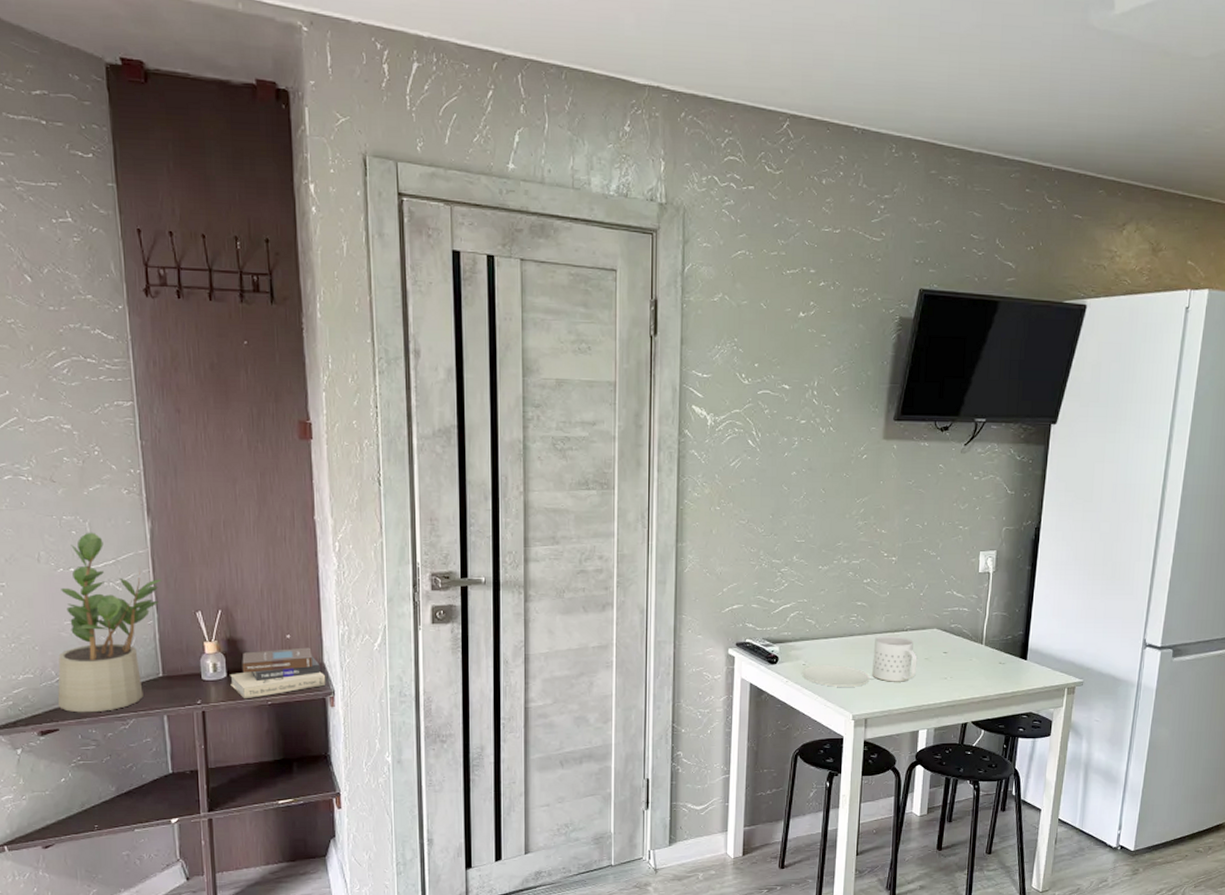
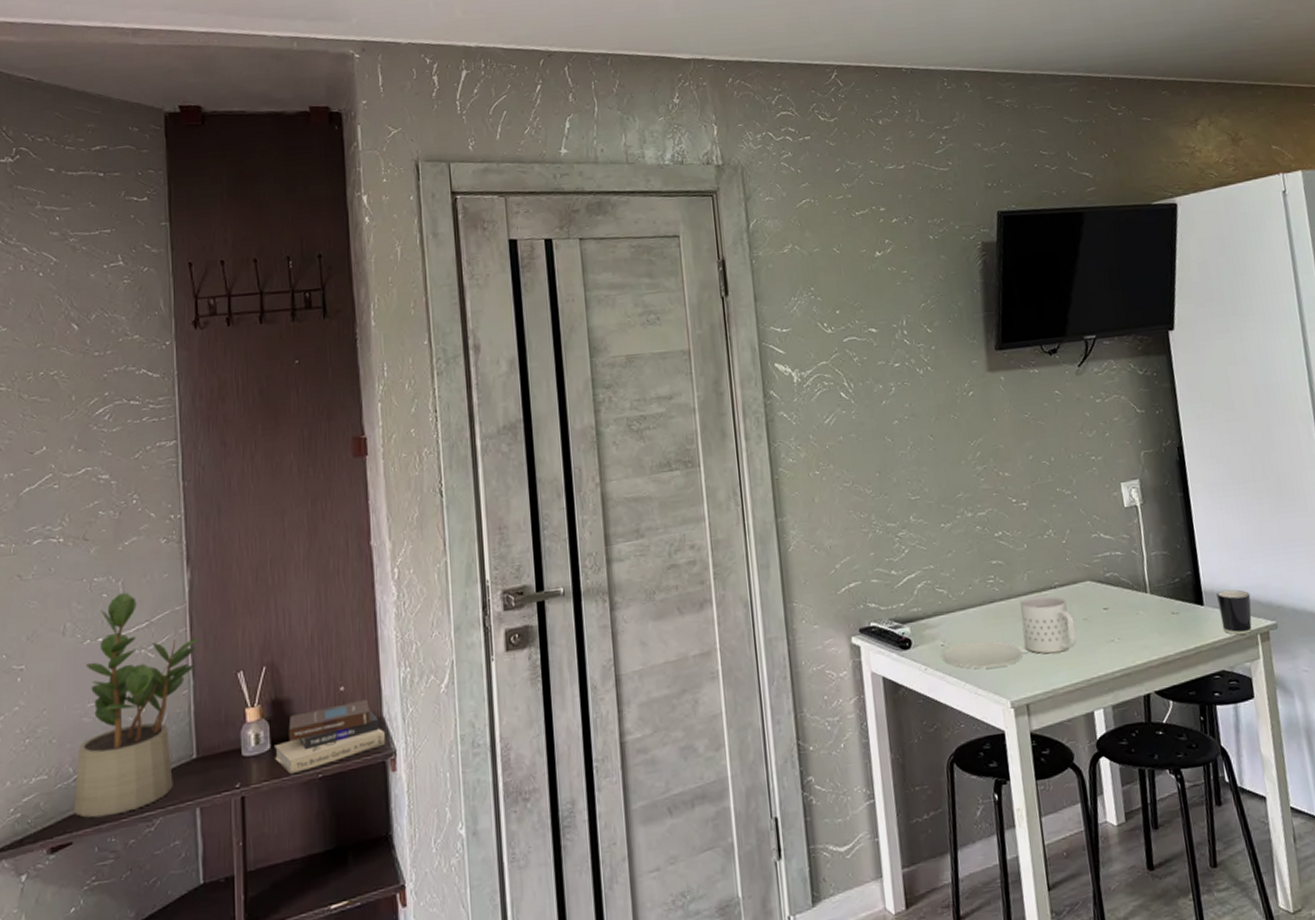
mug: none [1038,650,1067,687] -> present [1216,589,1253,635]

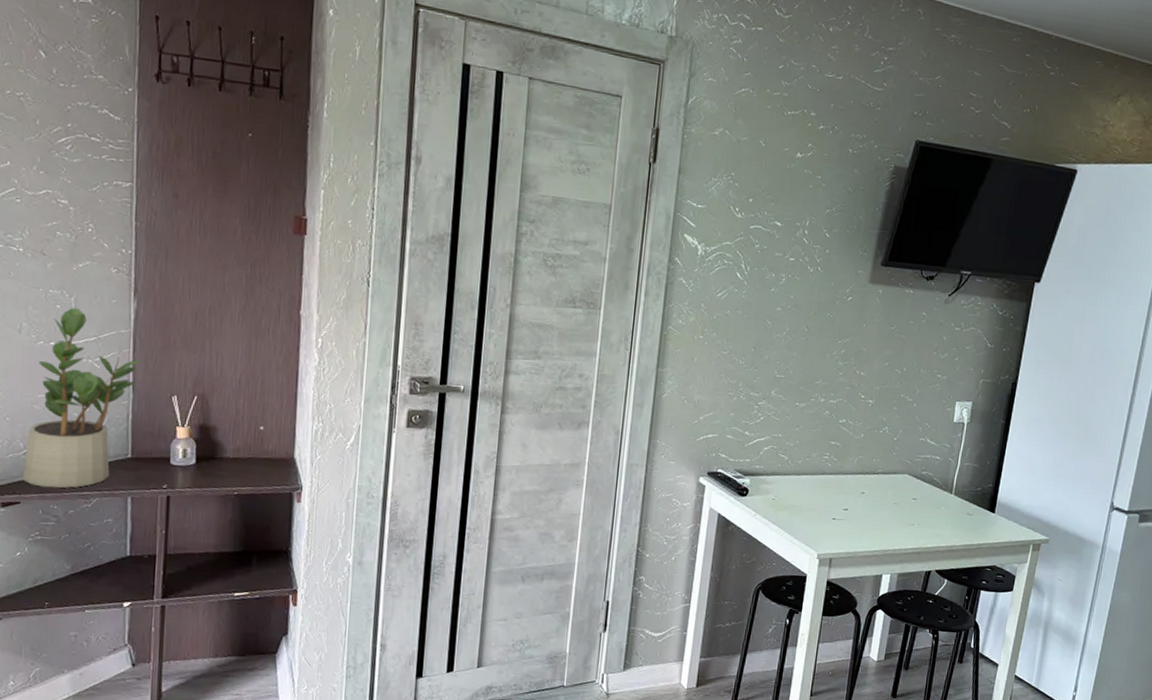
books: present [275,699,386,775] -> none [198,440,295,488]
plate: present [941,640,1023,669] -> none [771,500,838,526]
mug: present [1020,595,1076,654] -> none [840,476,887,525]
mug: present [1216,589,1253,635] -> none [1004,504,1035,542]

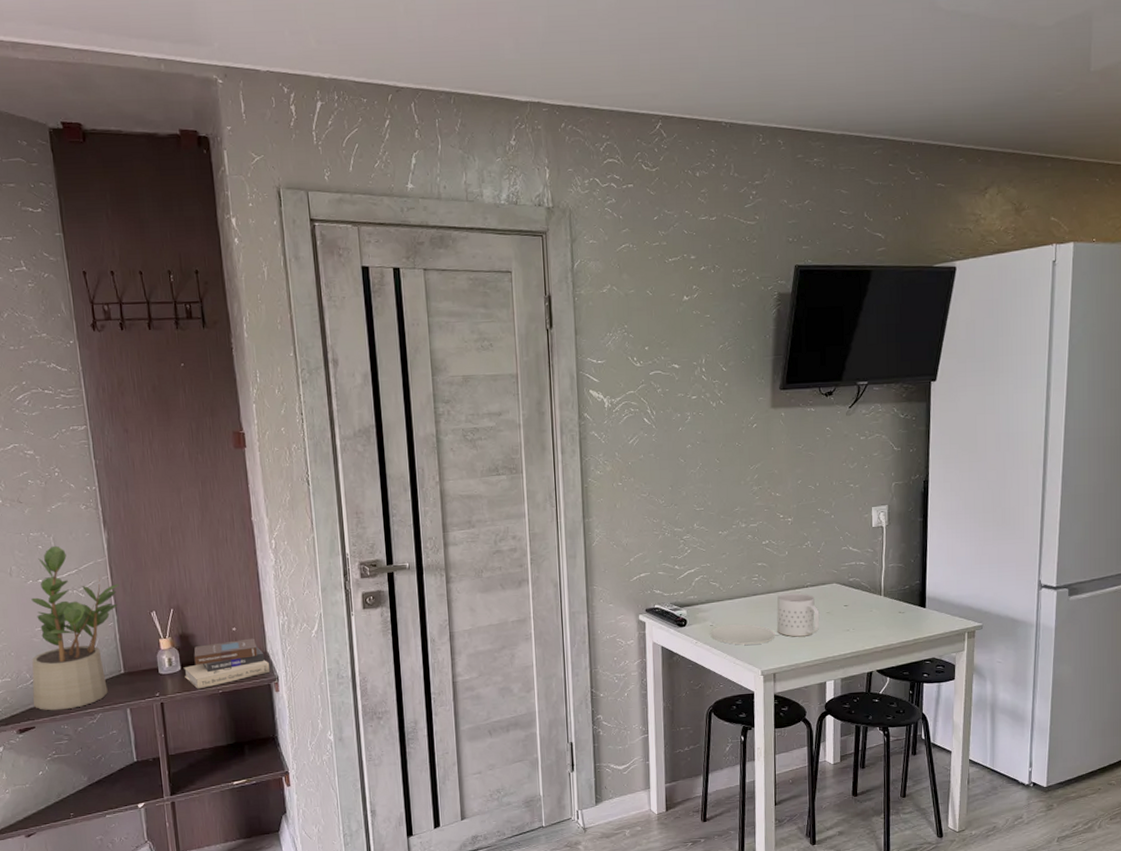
books: none [198,440,295,488] -> present [184,638,271,690]
plate: none [771,500,838,526] -> present [710,623,775,645]
mug: none [840,476,887,525] -> present [777,592,820,637]

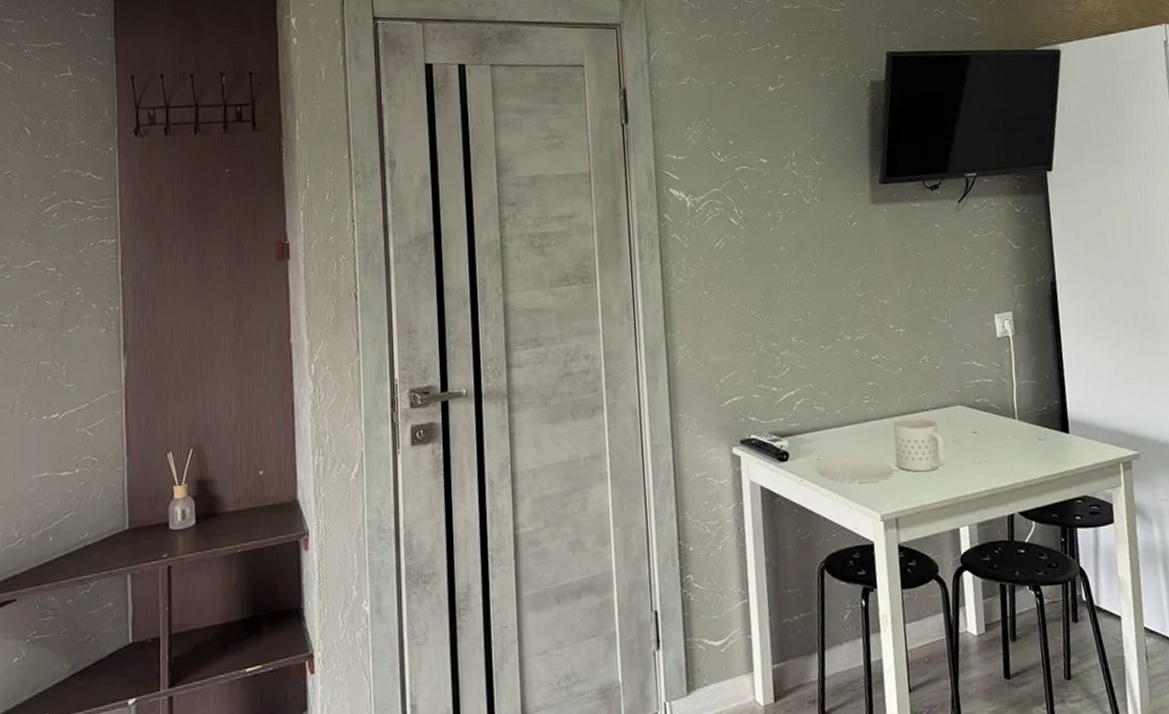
potted plant: present [31,545,119,711] -> none [18,375,134,578]
books: present [184,638,271,690] -> none [199,483,300,549]

